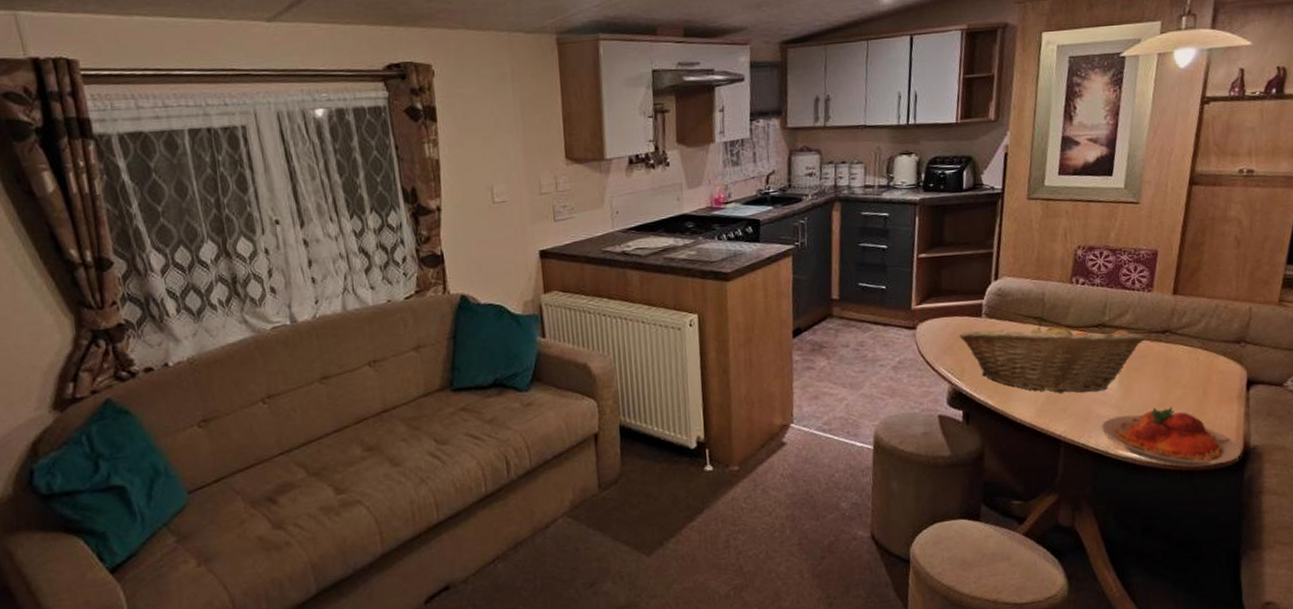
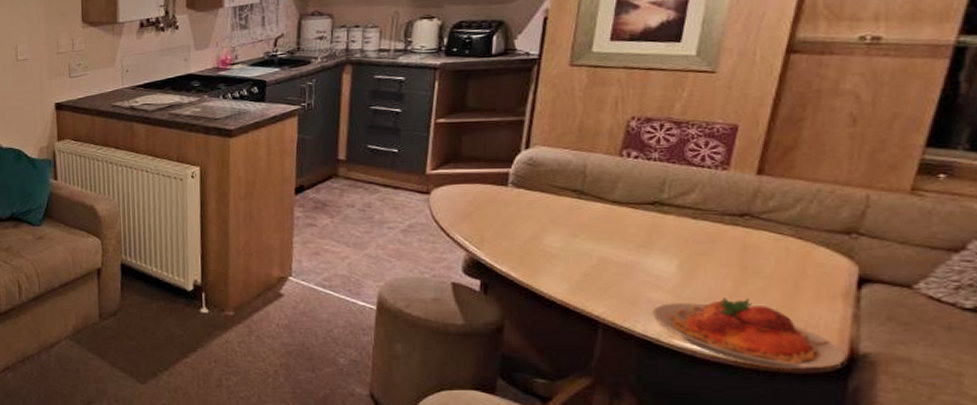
fruit basket: present [959,320,1146,394] -> none [480,193,717,274]

